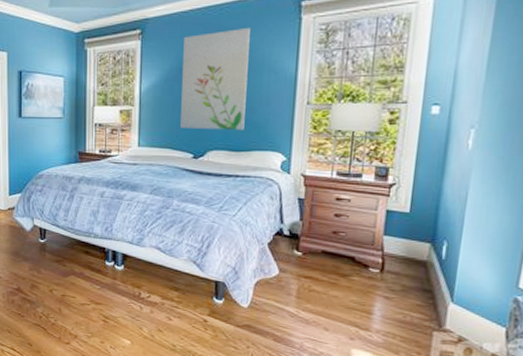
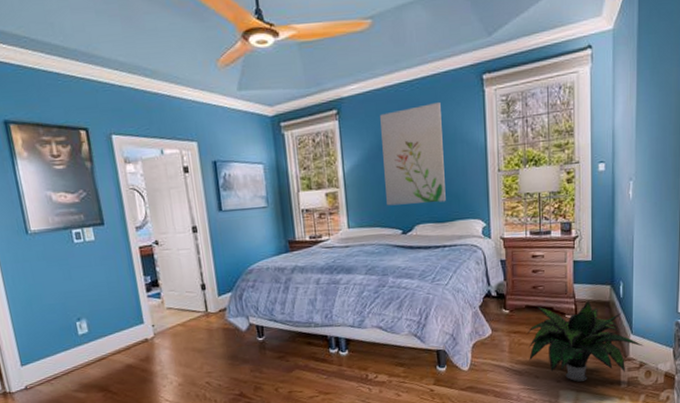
potted plant: none [319,253,466,344] -> present [527,301,644,382]

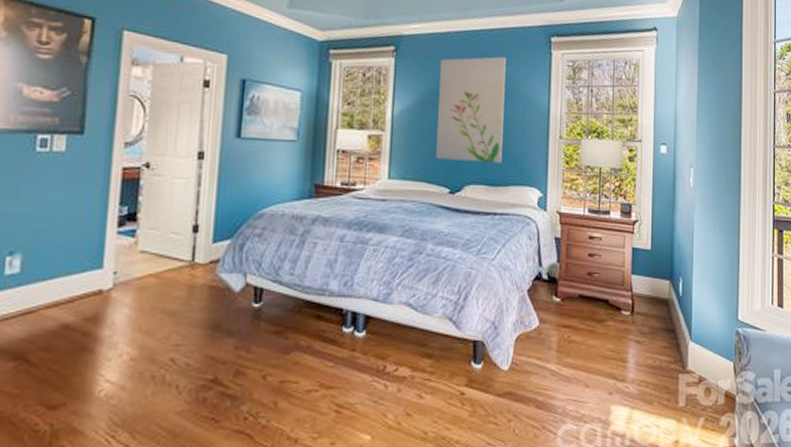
potted plant: present [527,301,644,382] -> none [578,296,703,396]

